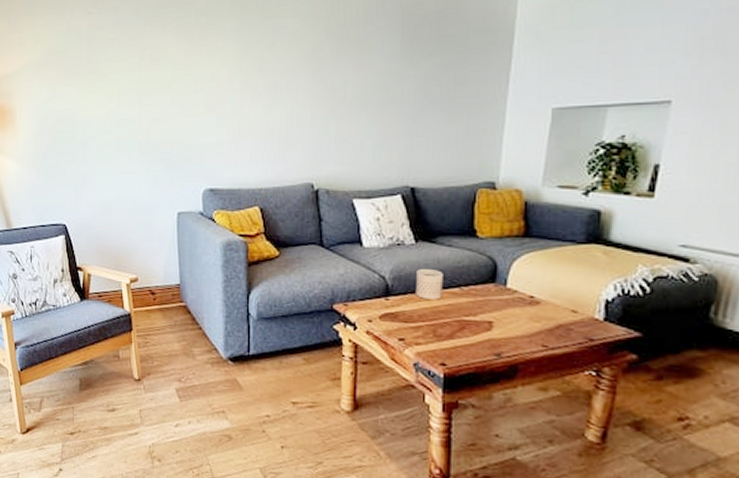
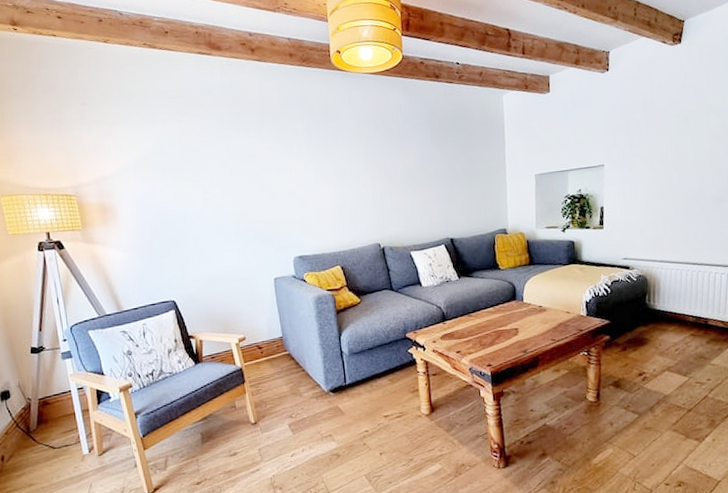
mug: present [416,268,443,300] -> none [462,296,482,319]

